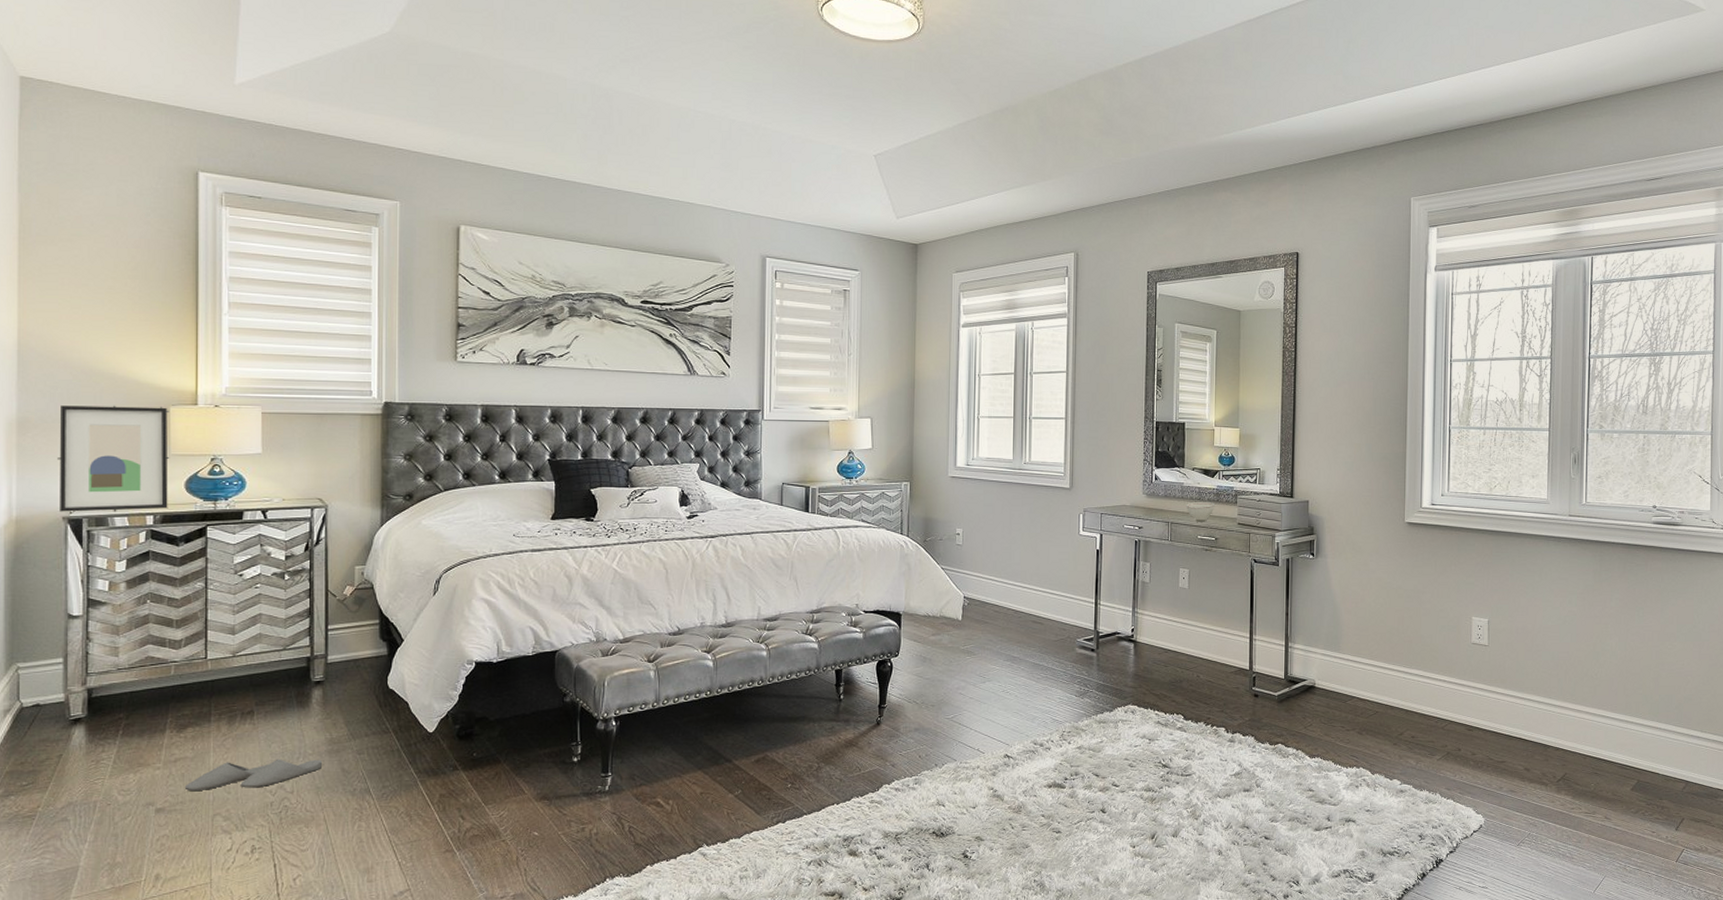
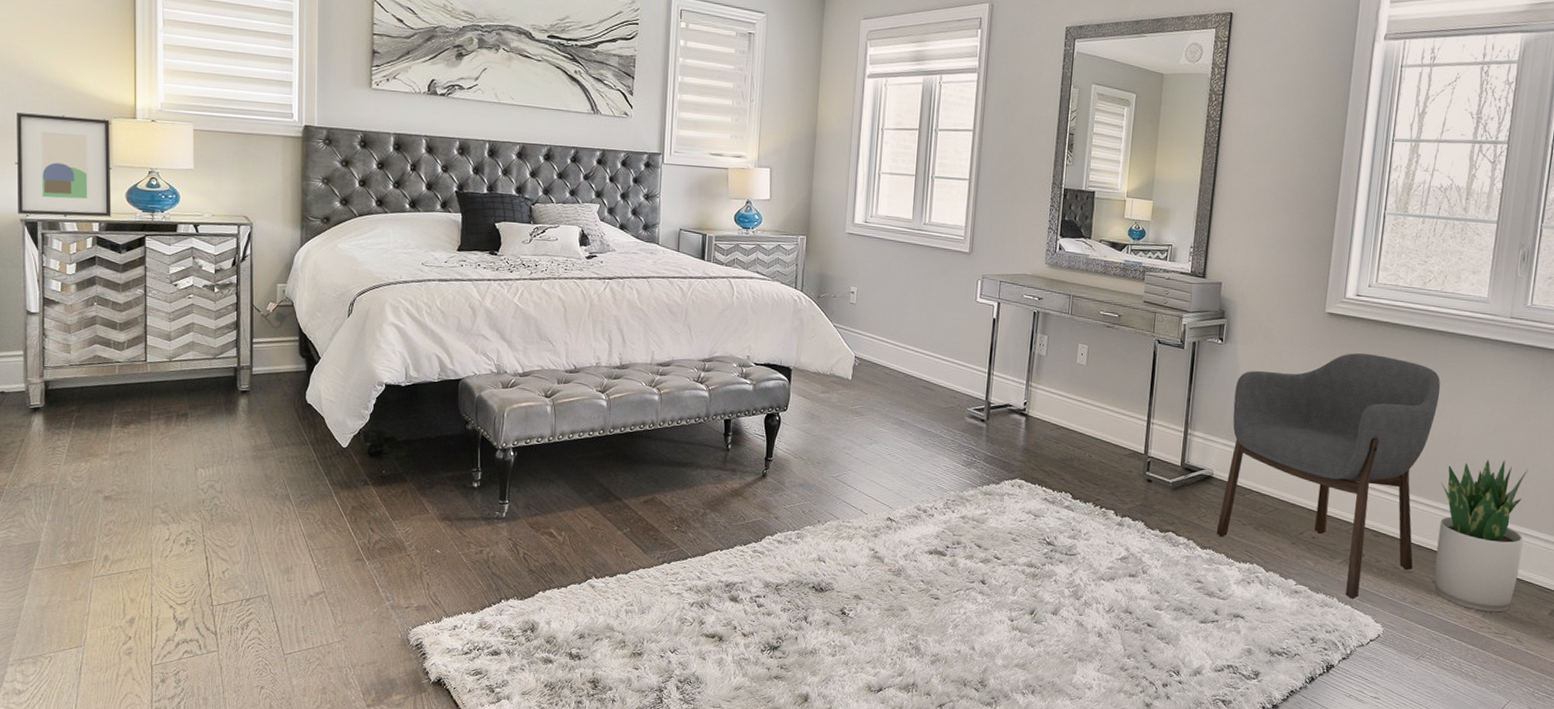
slippers: present [184,758,323,792] -> none [128,459,248,485]
bowl: present [1187,502,1214,522] -> none [1090,276,1120,297]
armchair: none [1322,557,1514,793] -> present [1216,353,1441,599]
planter: none [1522,648,1601,793] -> present [1434,460,1529,613]

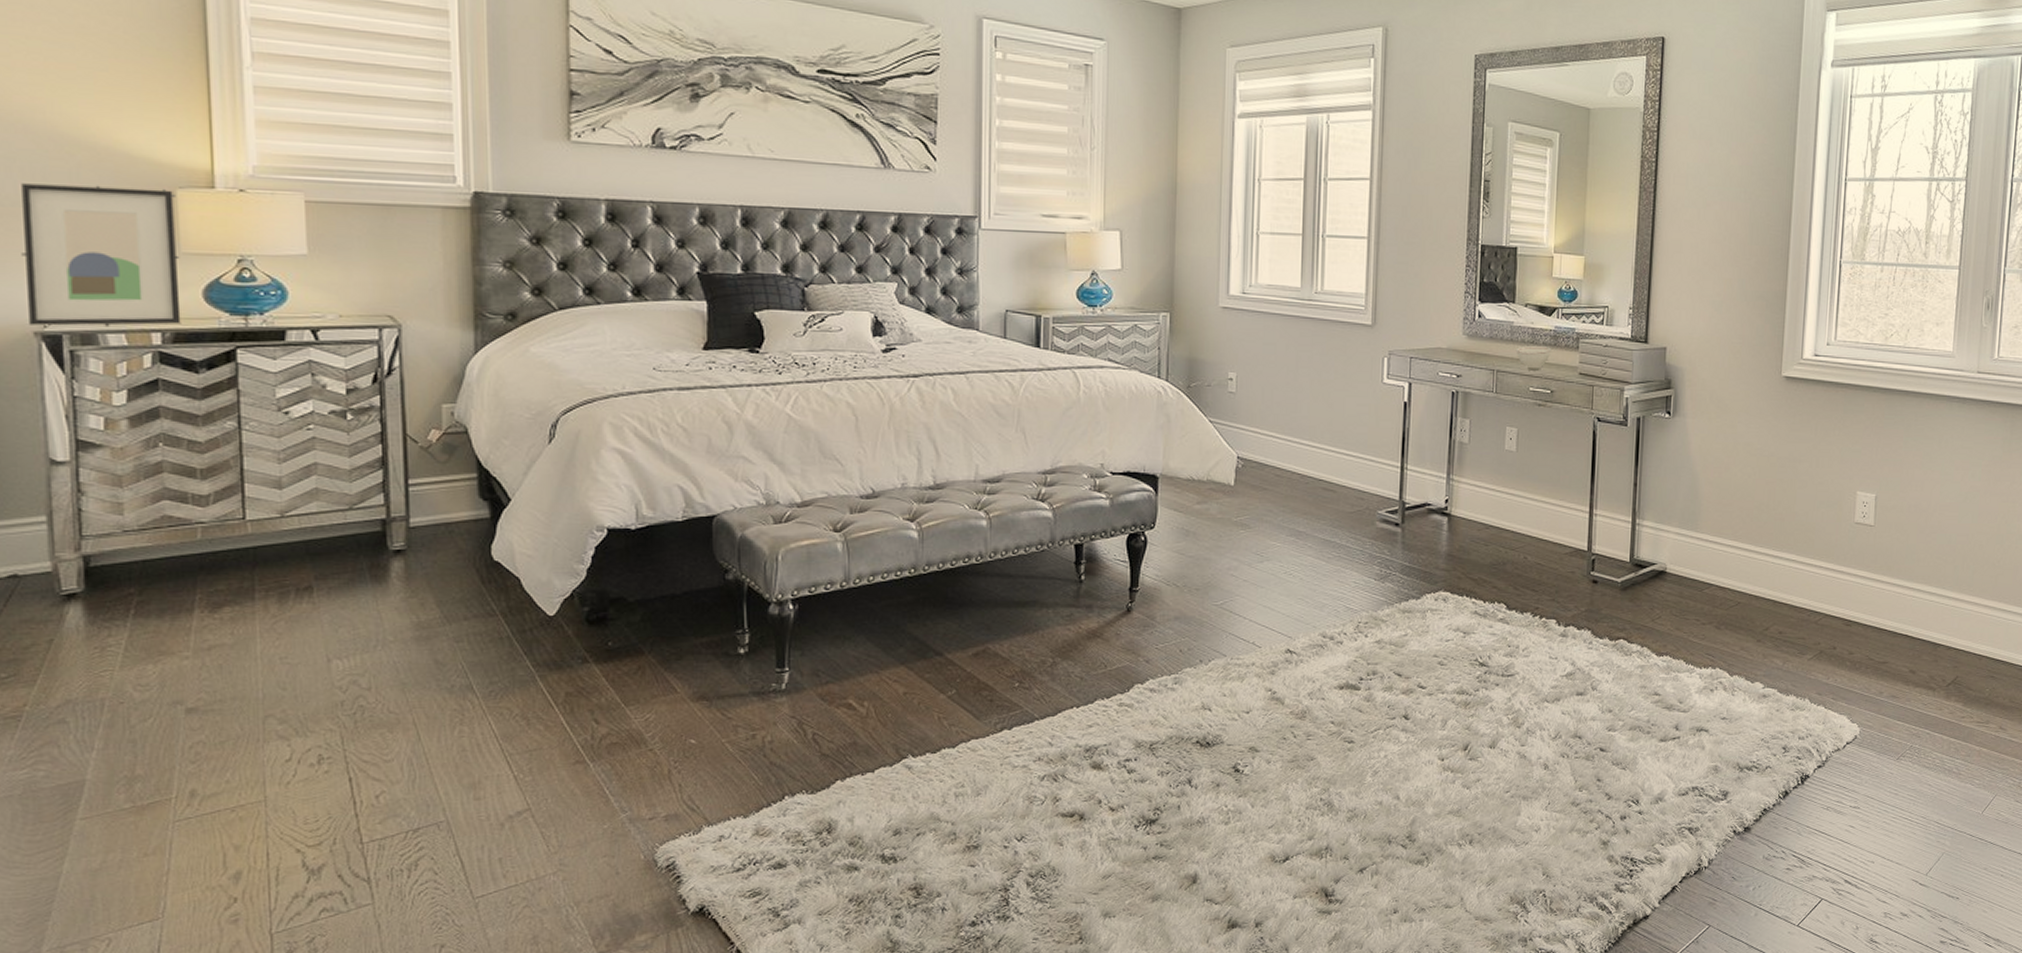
bowl: none [1090,276,1120,297] -> present [1517,346,1551,371]
armchair: present [1216,353,1441,599] -> none [1672,420,1909,698]
planter: present [1434,460,1529,613] -> none [1911,530,2003,700]

